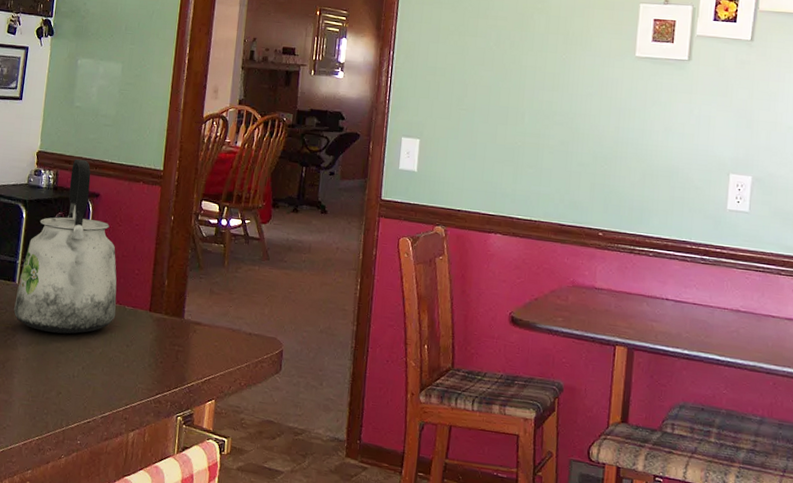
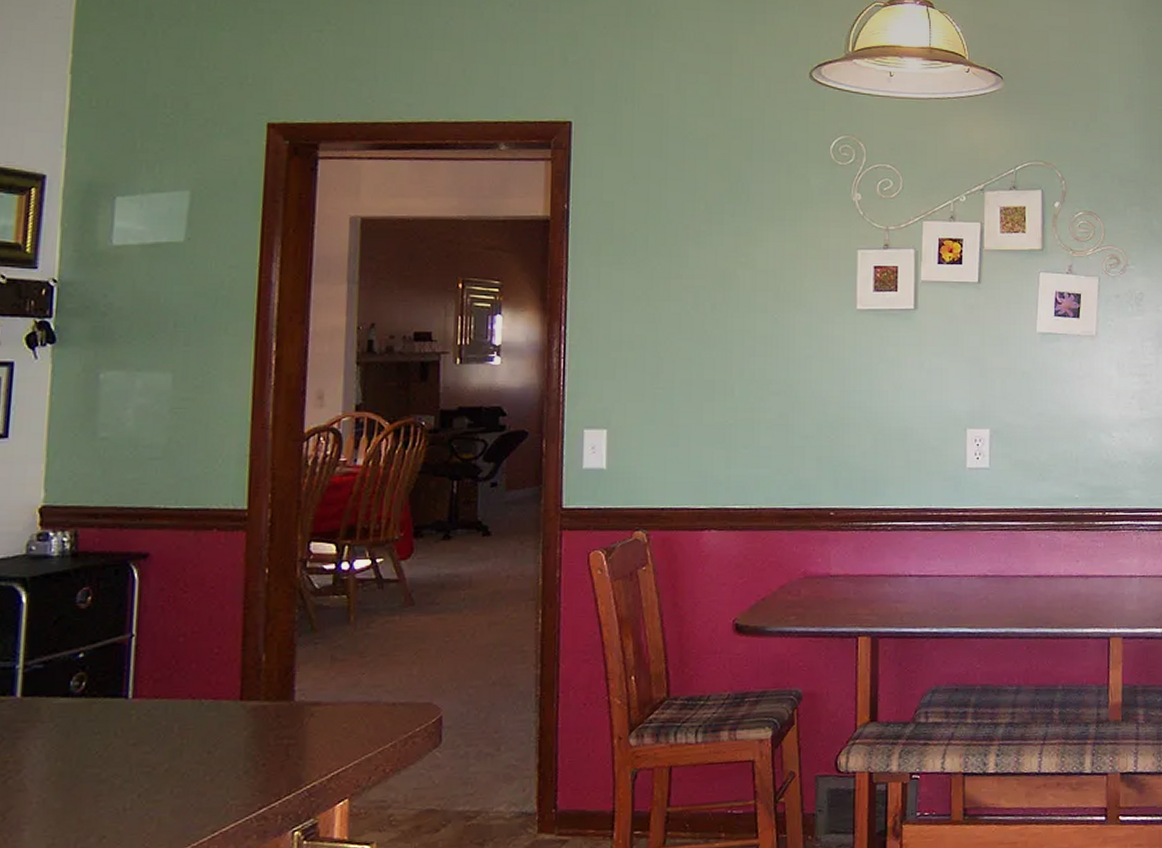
kettle: present [13,159,117,334] -> none [15,509,188,757]

